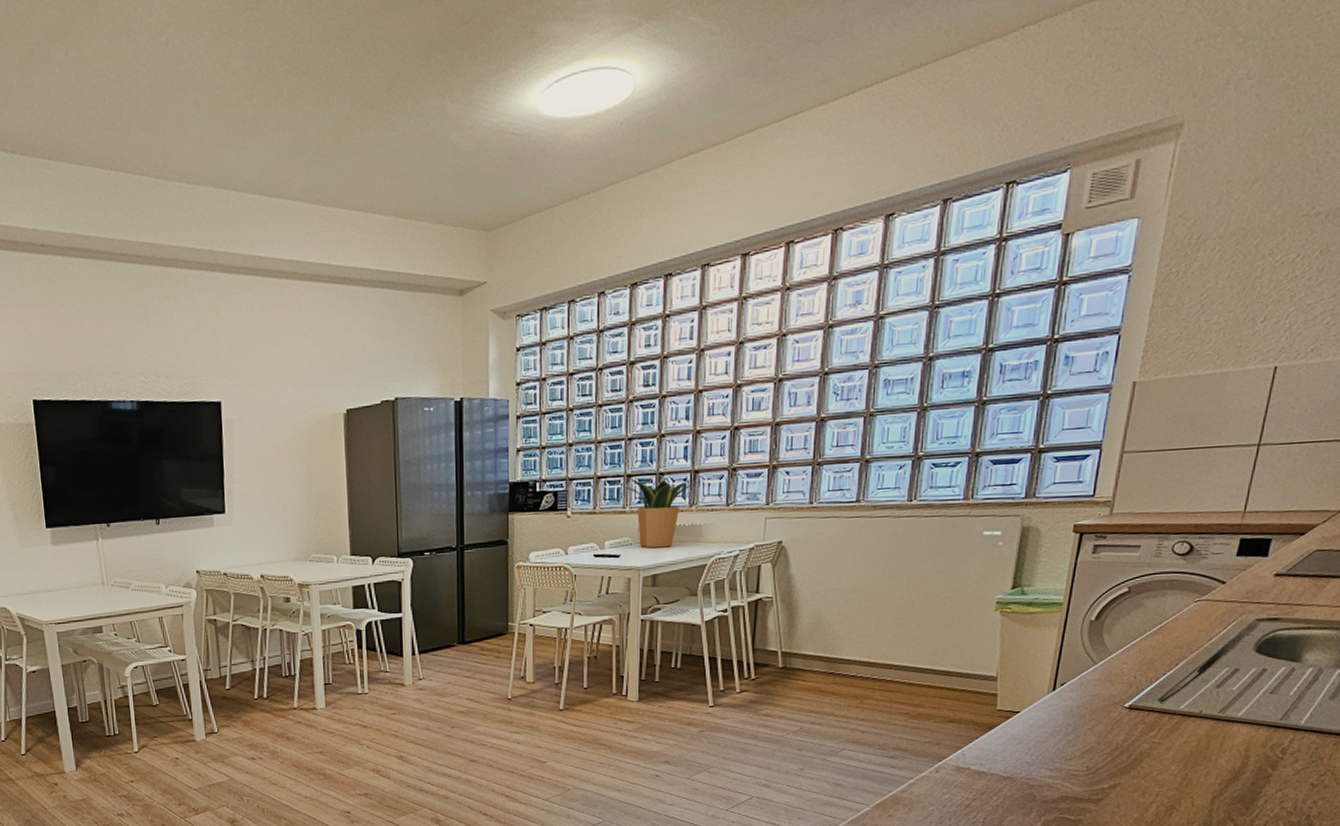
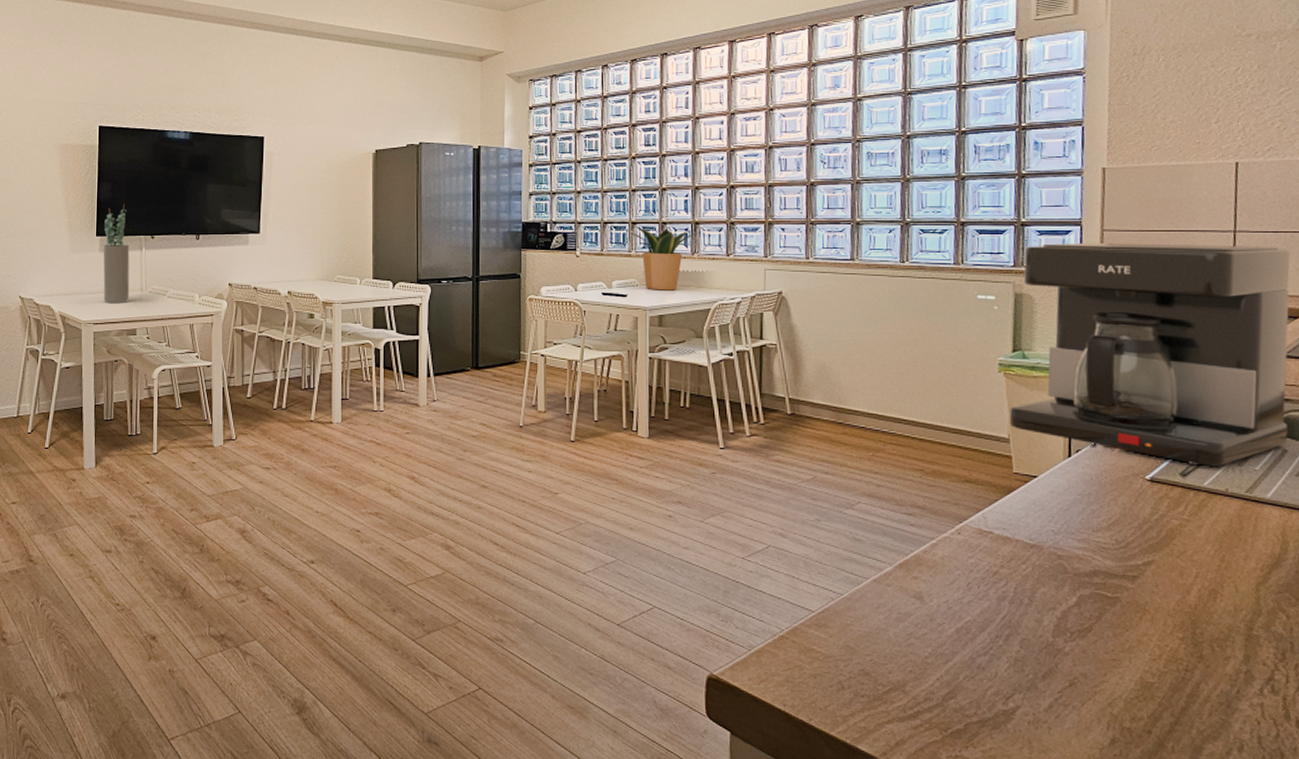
vase: none [53,489,91,601] -> present [103,204,130,304]
coffee maker: none [999,458,1311,690] -> present [1009,242,1291,466]

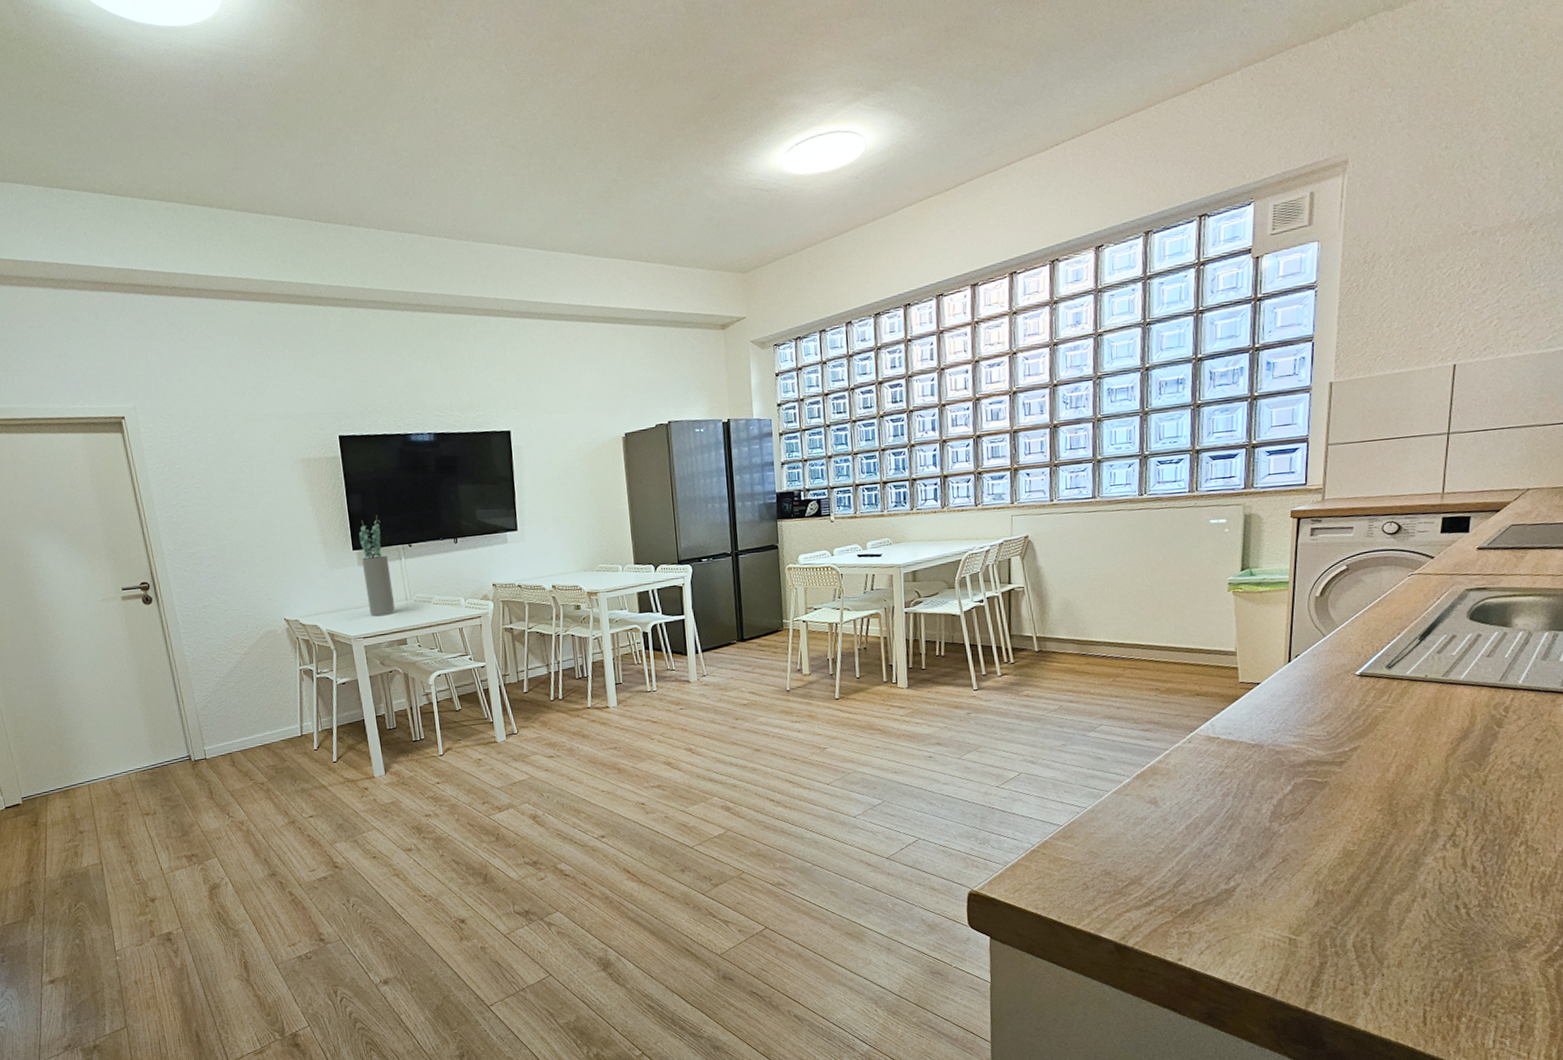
potted plant: present [630,227,699,291] -> none [882,485,948,548]
coffee maker: present [1009,242,1291,466] -> none [1236,444,1497,657]

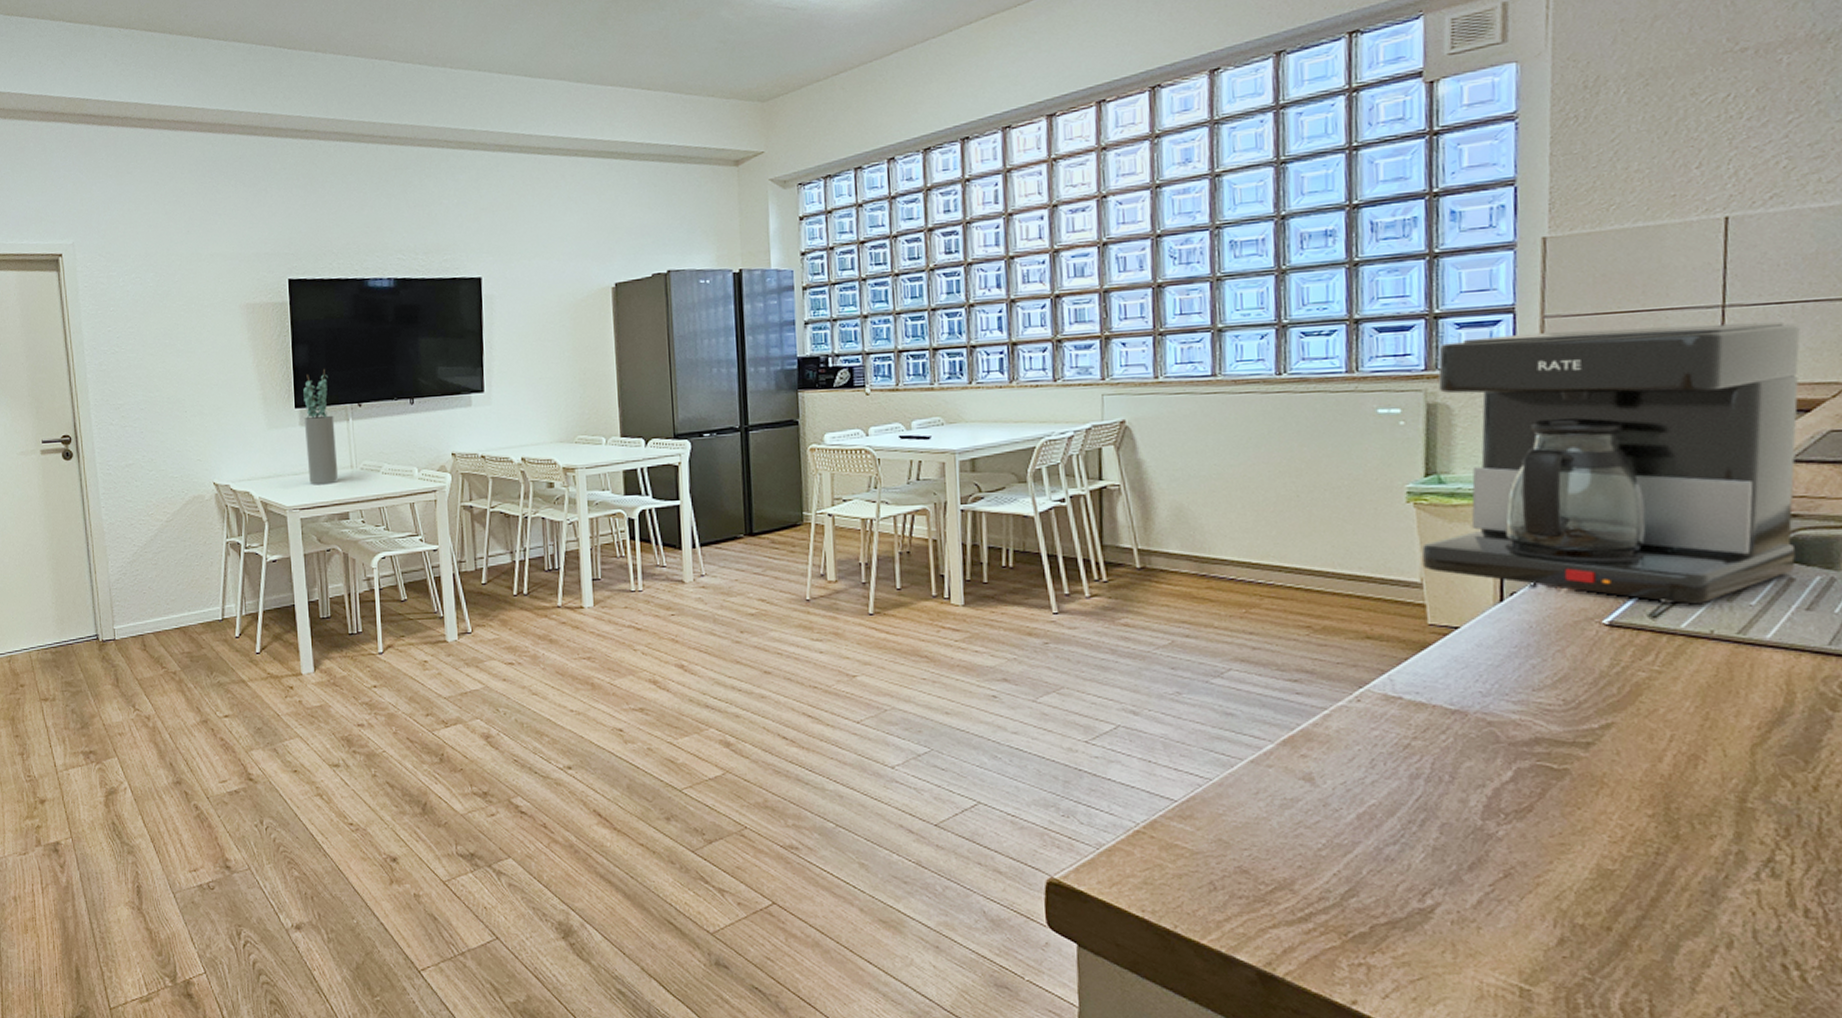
coffee maker: none [1236,444,1497,657] -> present [1421,321,1801,604]

